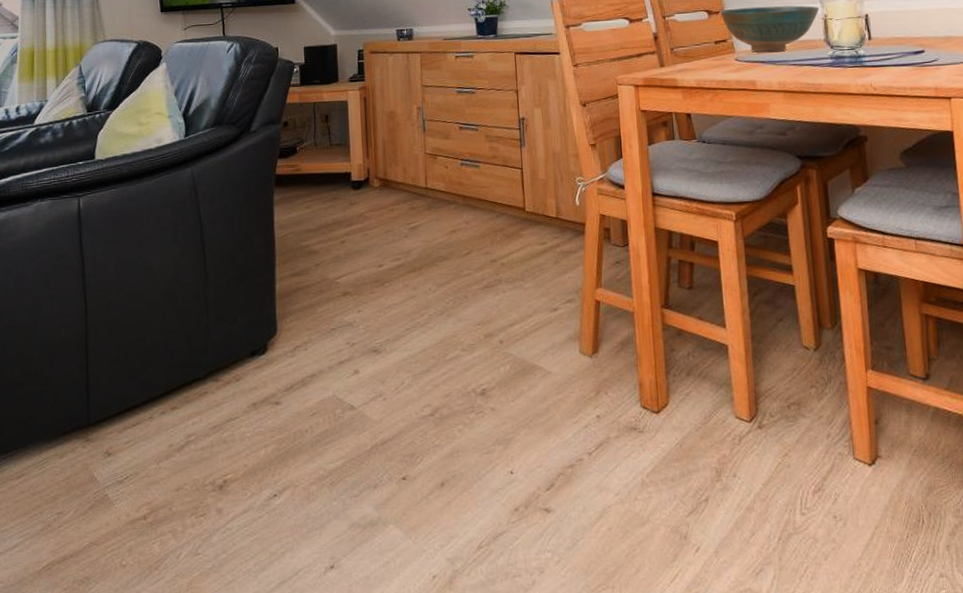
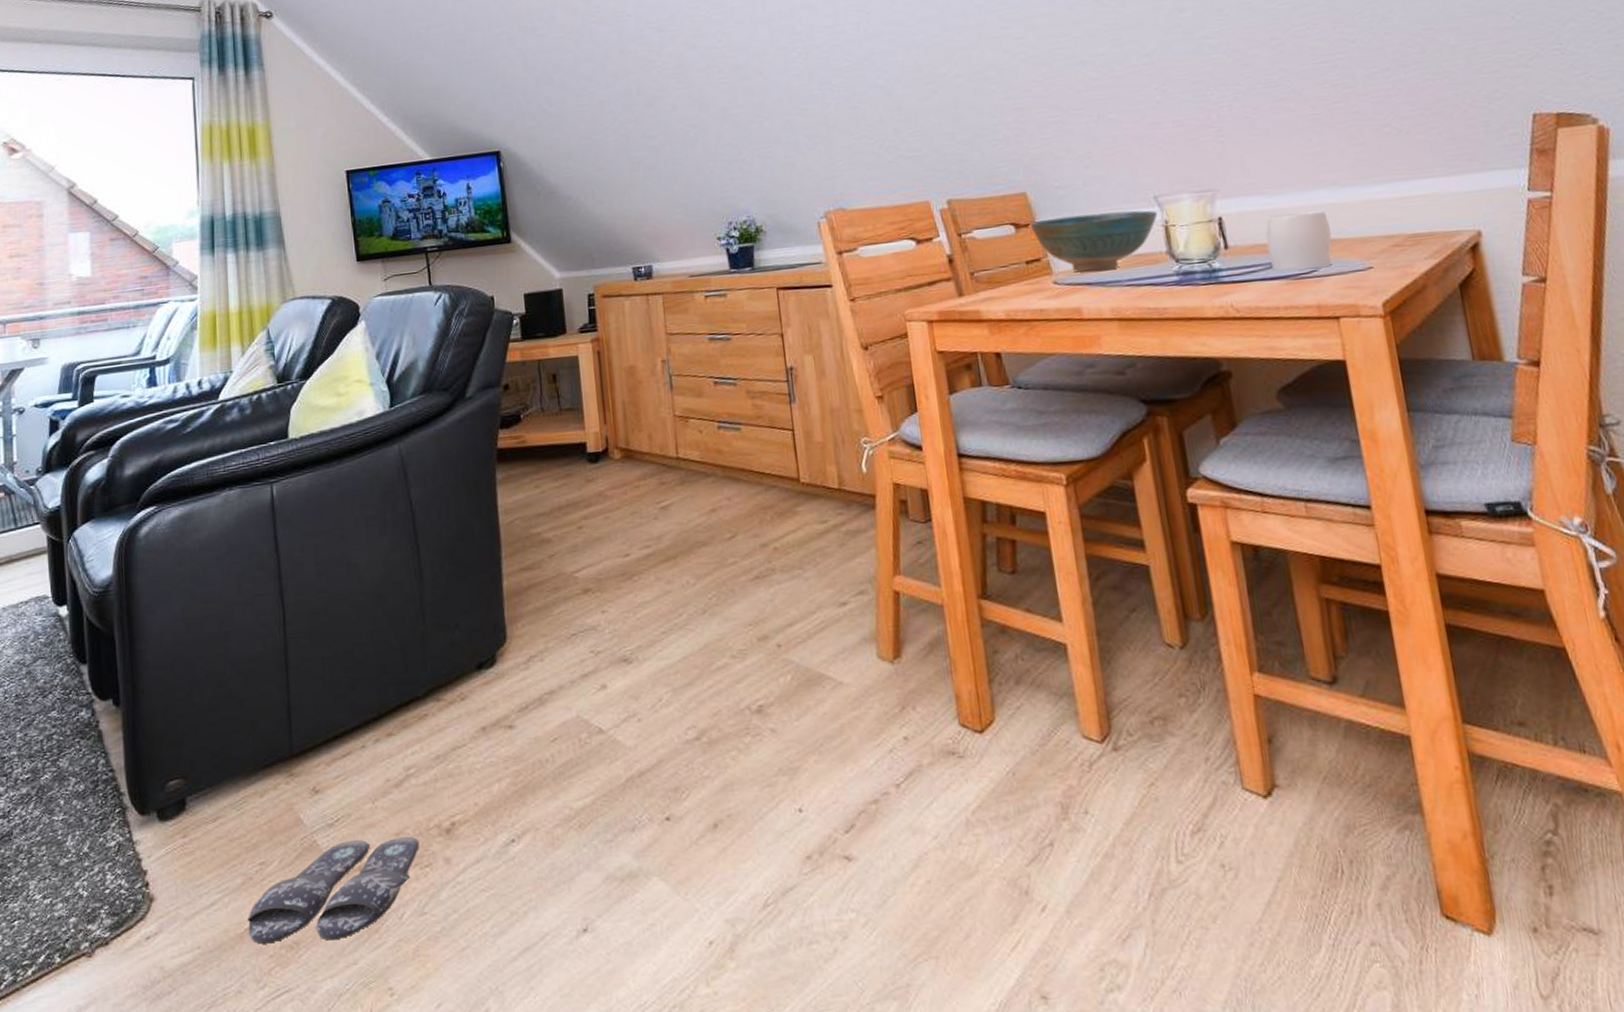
slippers: none [45,491,196,579] -> present [248,836,419,944]
mug: none [900,14,950,60] -> present [1265,211,1333,272]

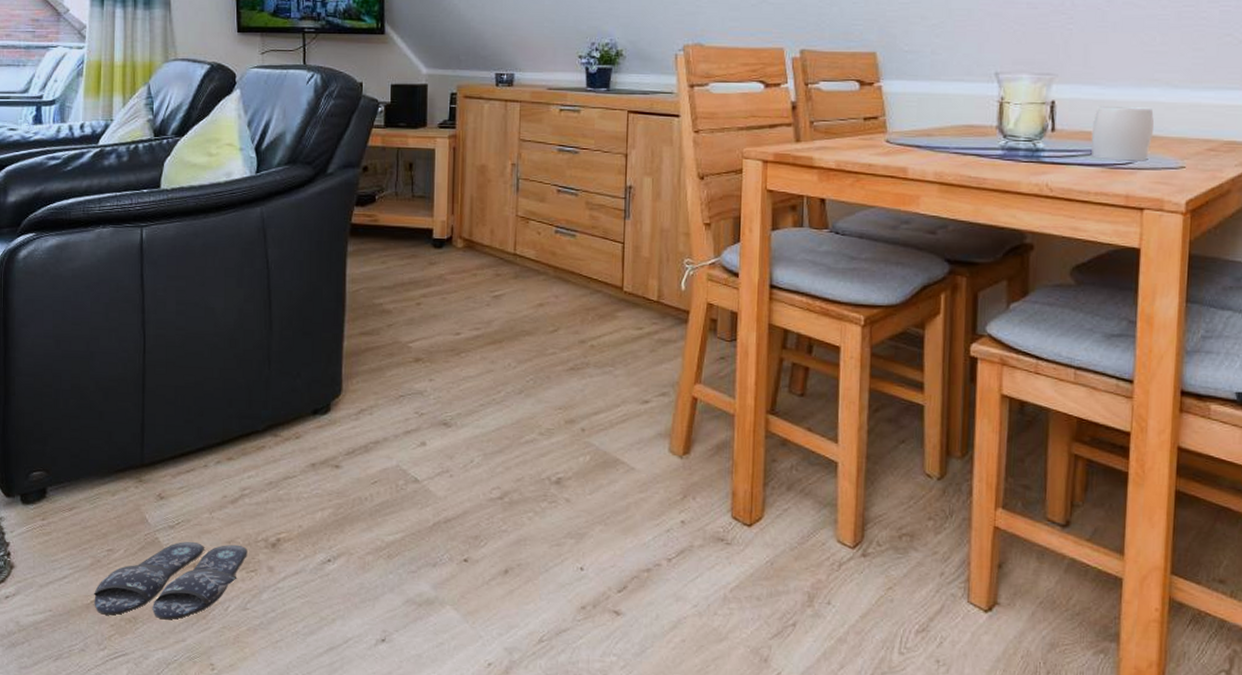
bowl: present [1029,210,1158,273] -> none [873,80,996,137]

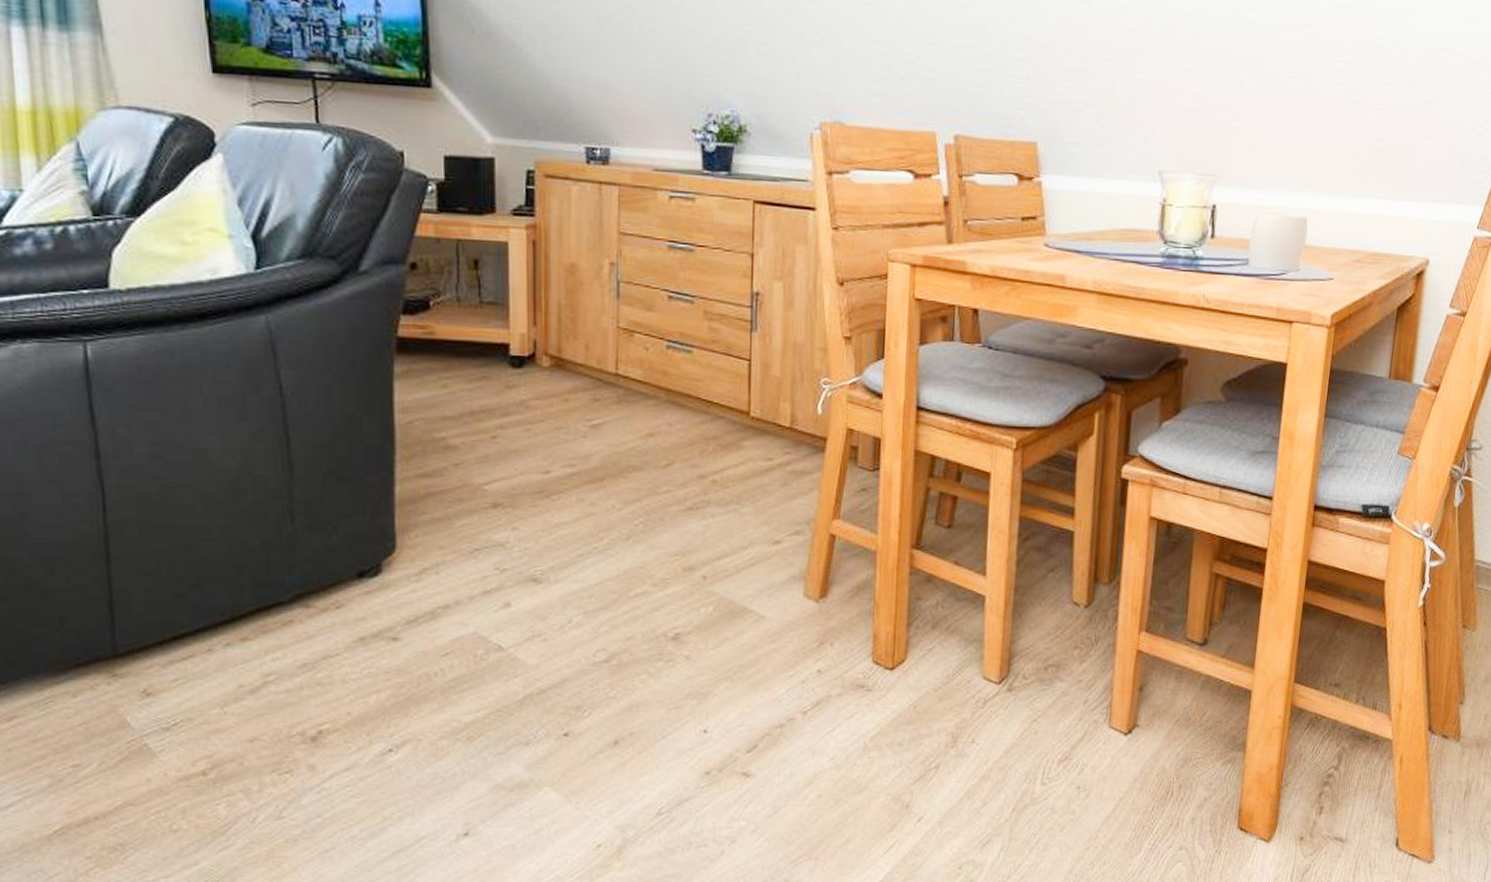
slippers: present [94,541,247,620] -> none [57,742,278,846]

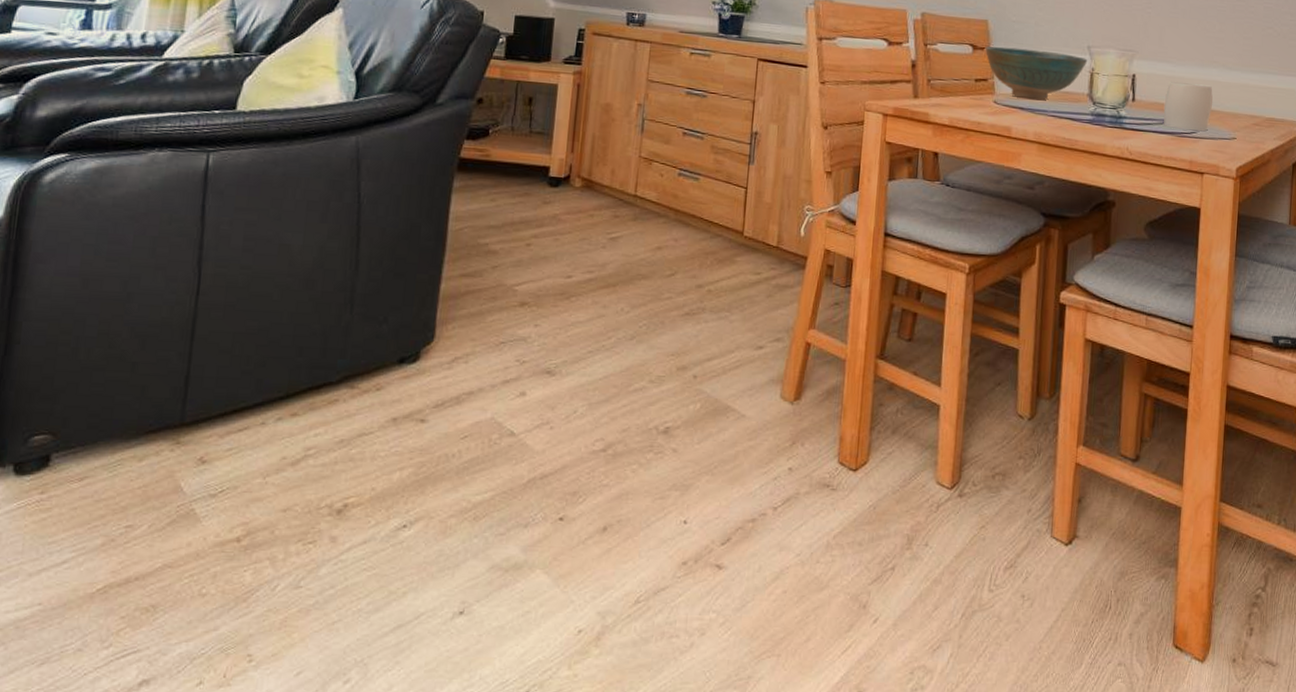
bowl: none [1033,175,1159,241] -> present [985,46,1088,100]

